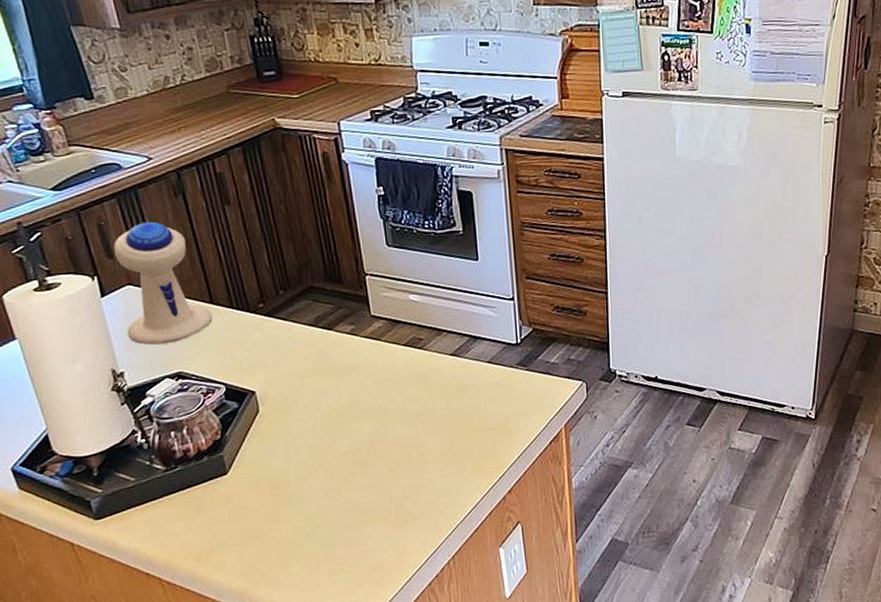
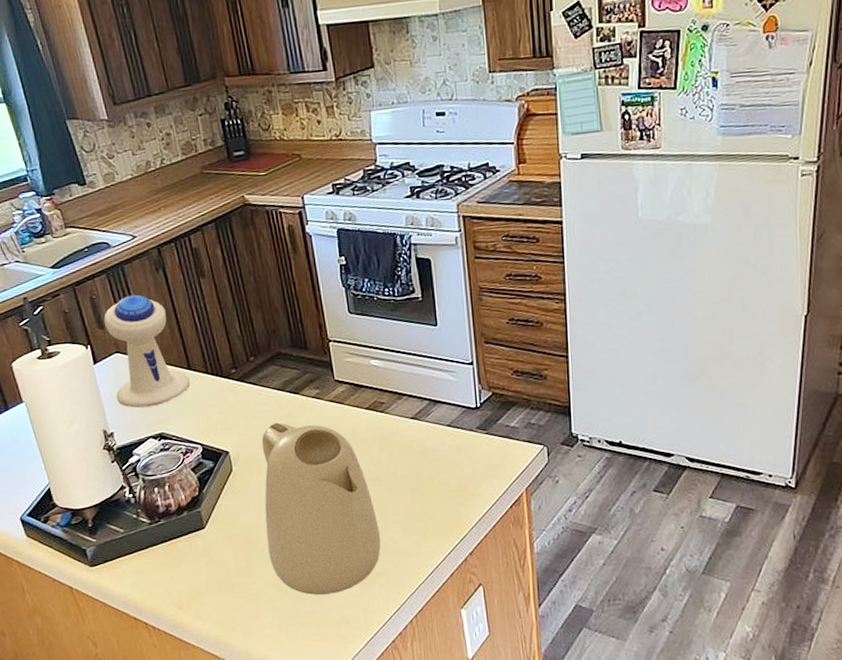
kettle: none [291,360,418,540] -> present [261,422,381,596]

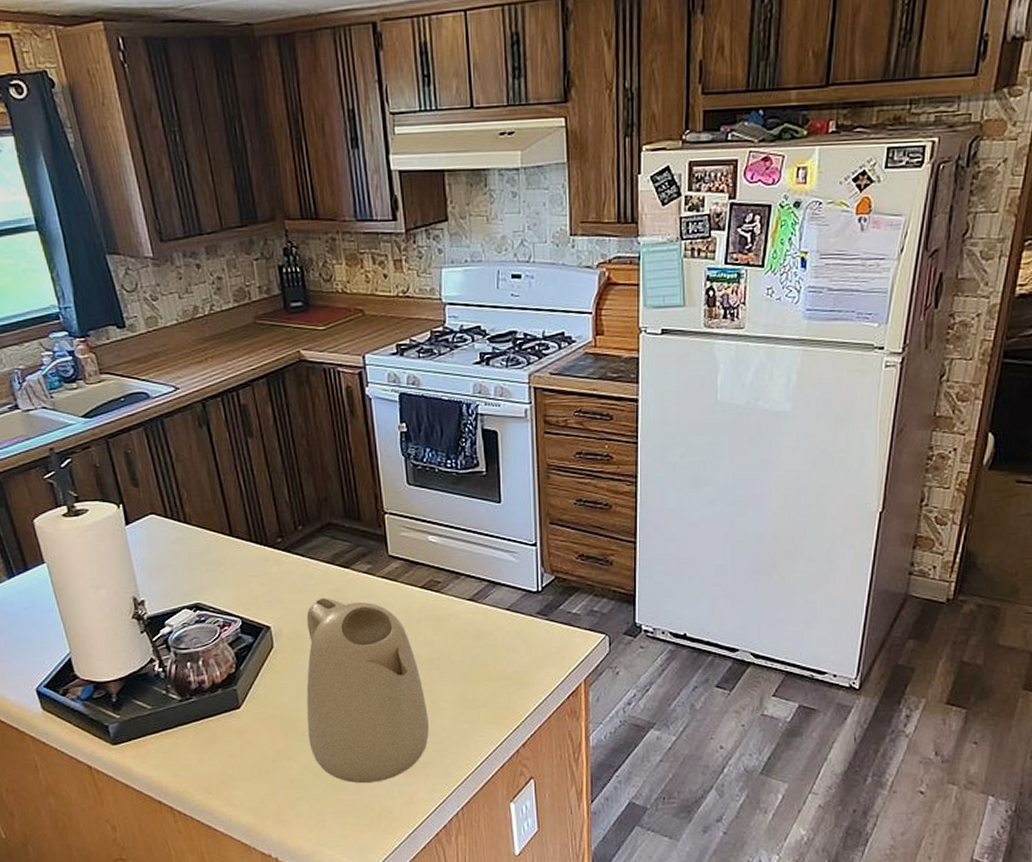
speaker: present [104,294,190,408] -> none [139,451,231,575]

